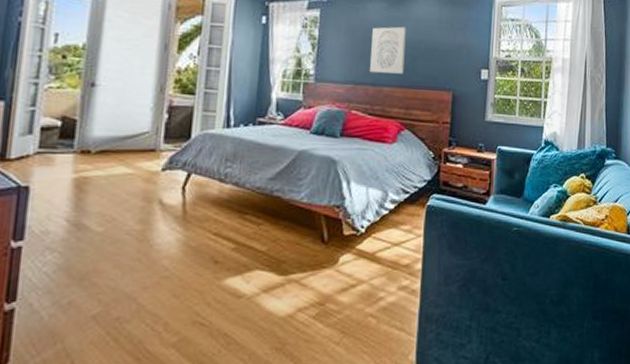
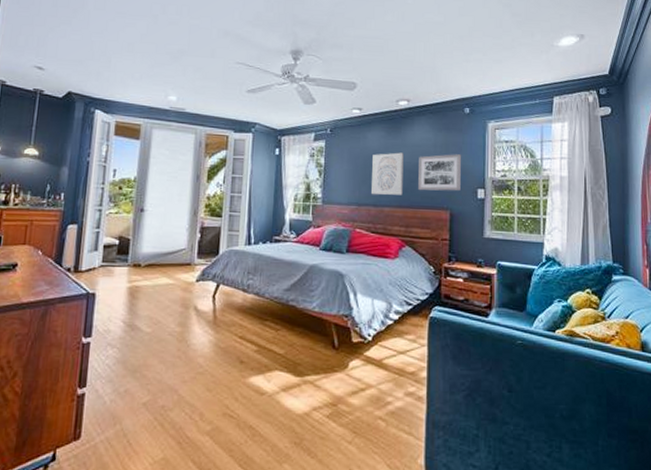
wall art: none [420,30,467,71] -> present [418,154,462,191]

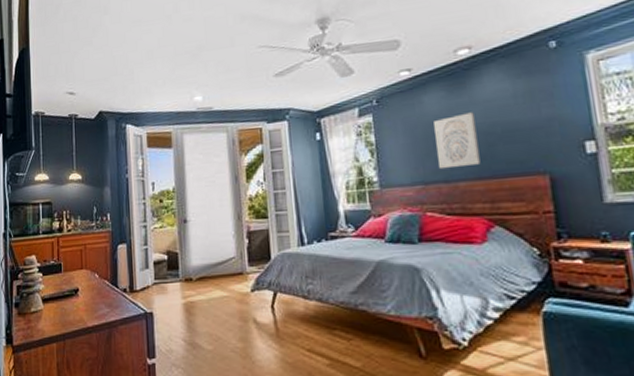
wall art: present [418,154,462,191] -> none [495,101,560,156]

